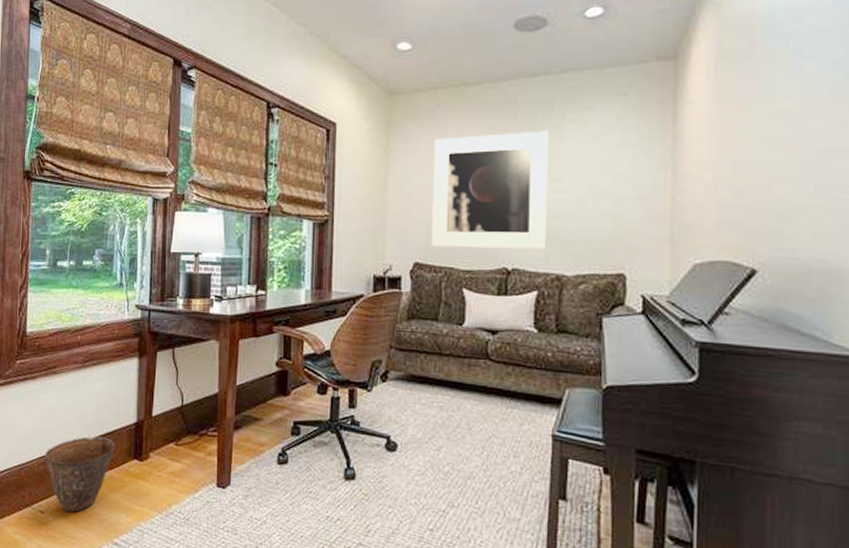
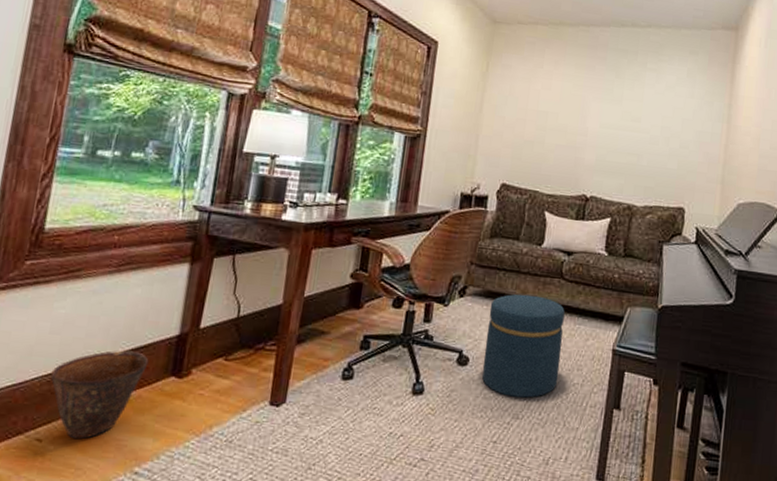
ottoman: none [412,377,495,486] -> present [482,294,565,398]
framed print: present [431,130,549,250] -> none [519,70,632,182]

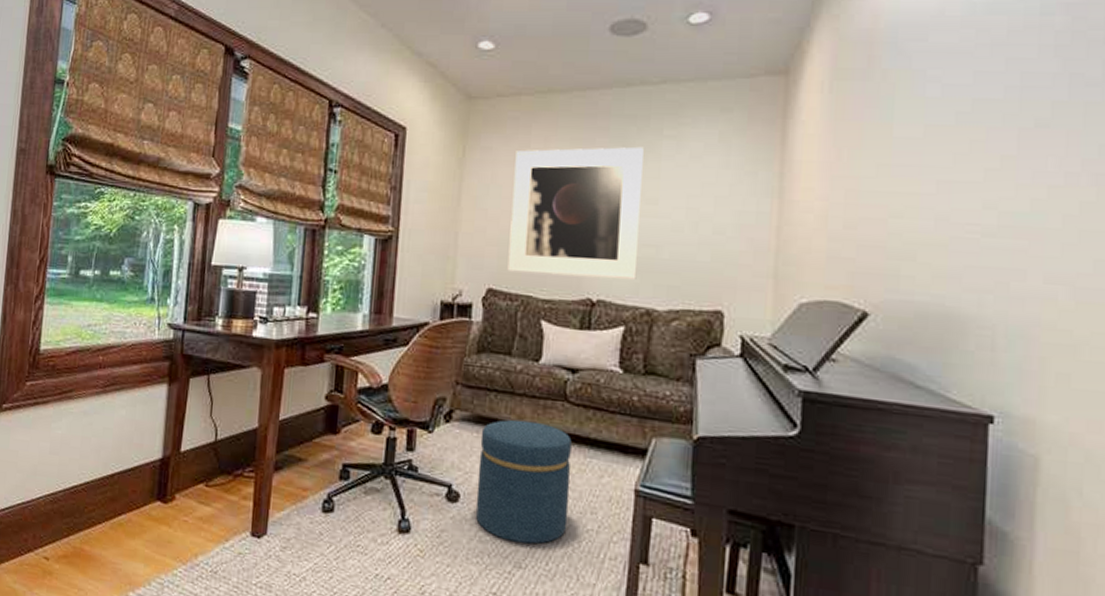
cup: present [50,350,149,440] -> none [52,472,136,560]
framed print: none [519,70,632,182] -> present [507,146,644,281]

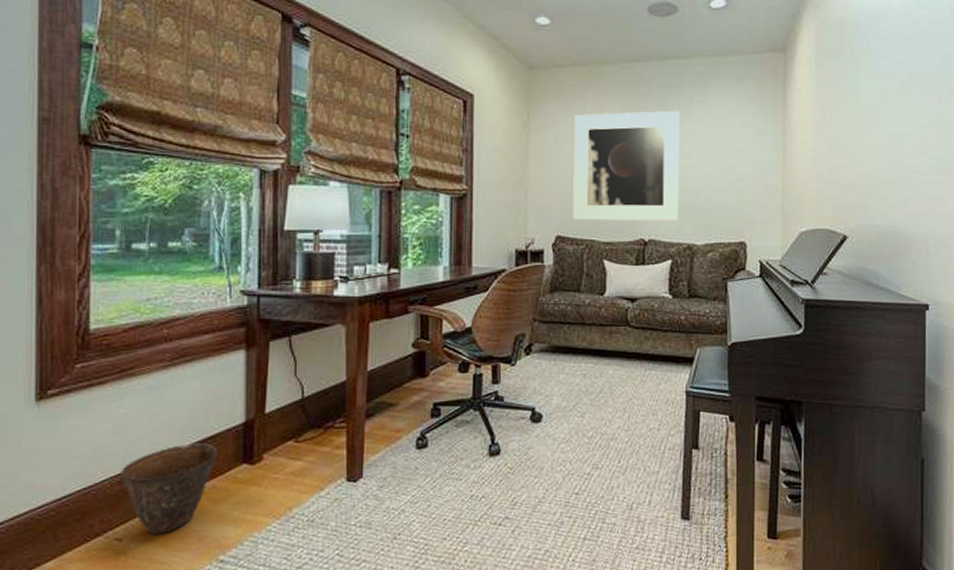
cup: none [52,472,136,560] -> present [120,443,218,535]
ottoman: present [475,419,572,545] -> none [557,346,635,448]

